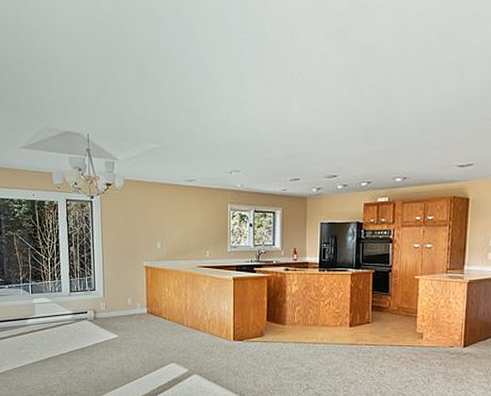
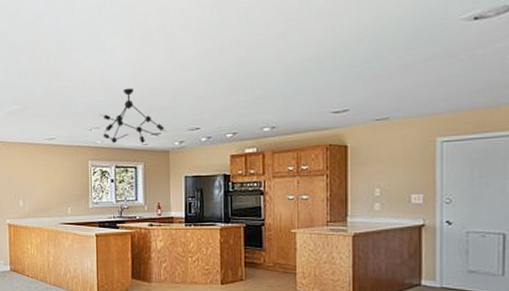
ceiling light fixture: none [241,131,305,191] -> present [100,88,166,145]

